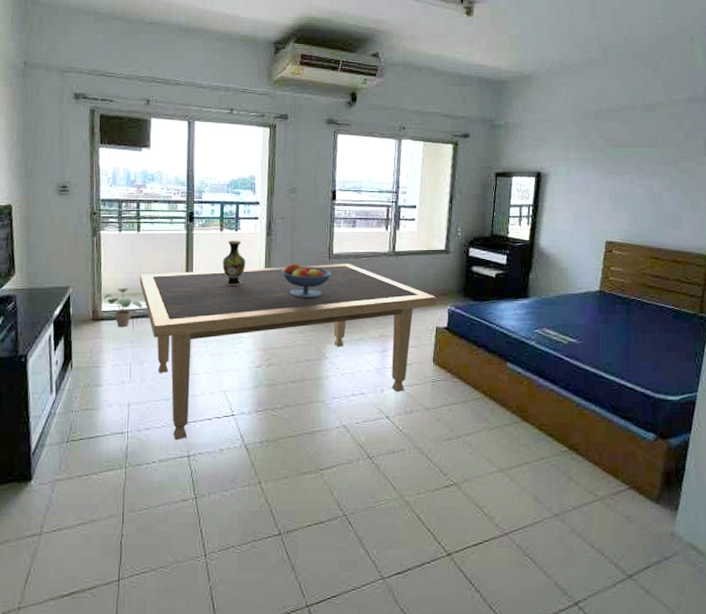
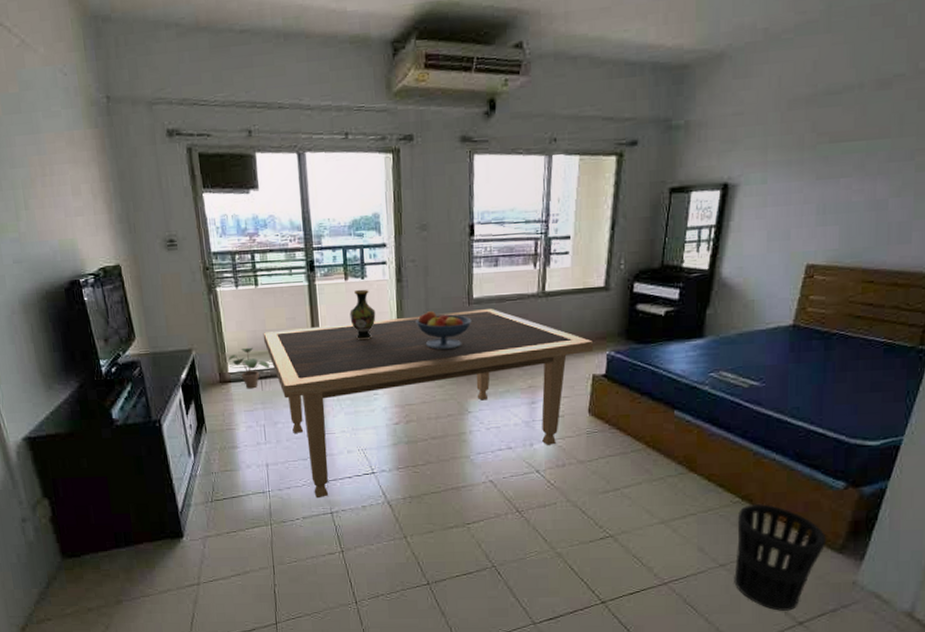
wastebasket: none [566,453,645,563] -> present [734,503,827,611]

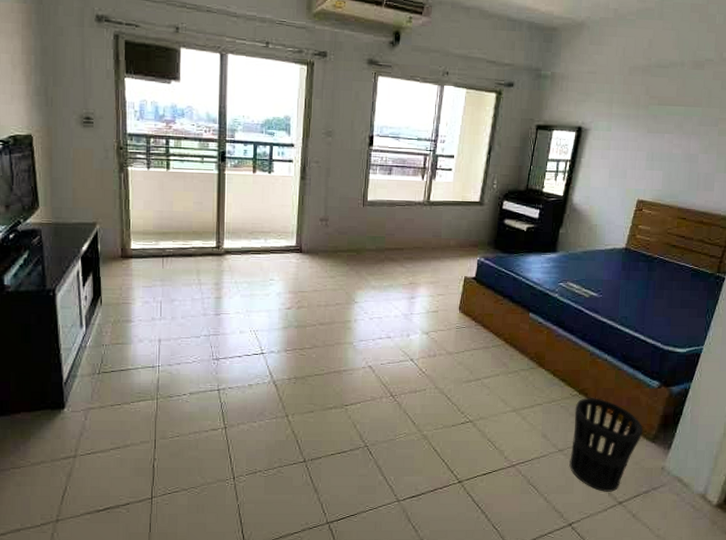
potted plant: present [228,347,270,389] -> none [131,226,172,266]
dining table: present [263,309,594,499] -> none [169,211,468,375]
vase: present [349,289,376,340] -> none [254,182,279,229]
fruit bowl: present [416,311,472,350] -> none [315,208,365,245]

